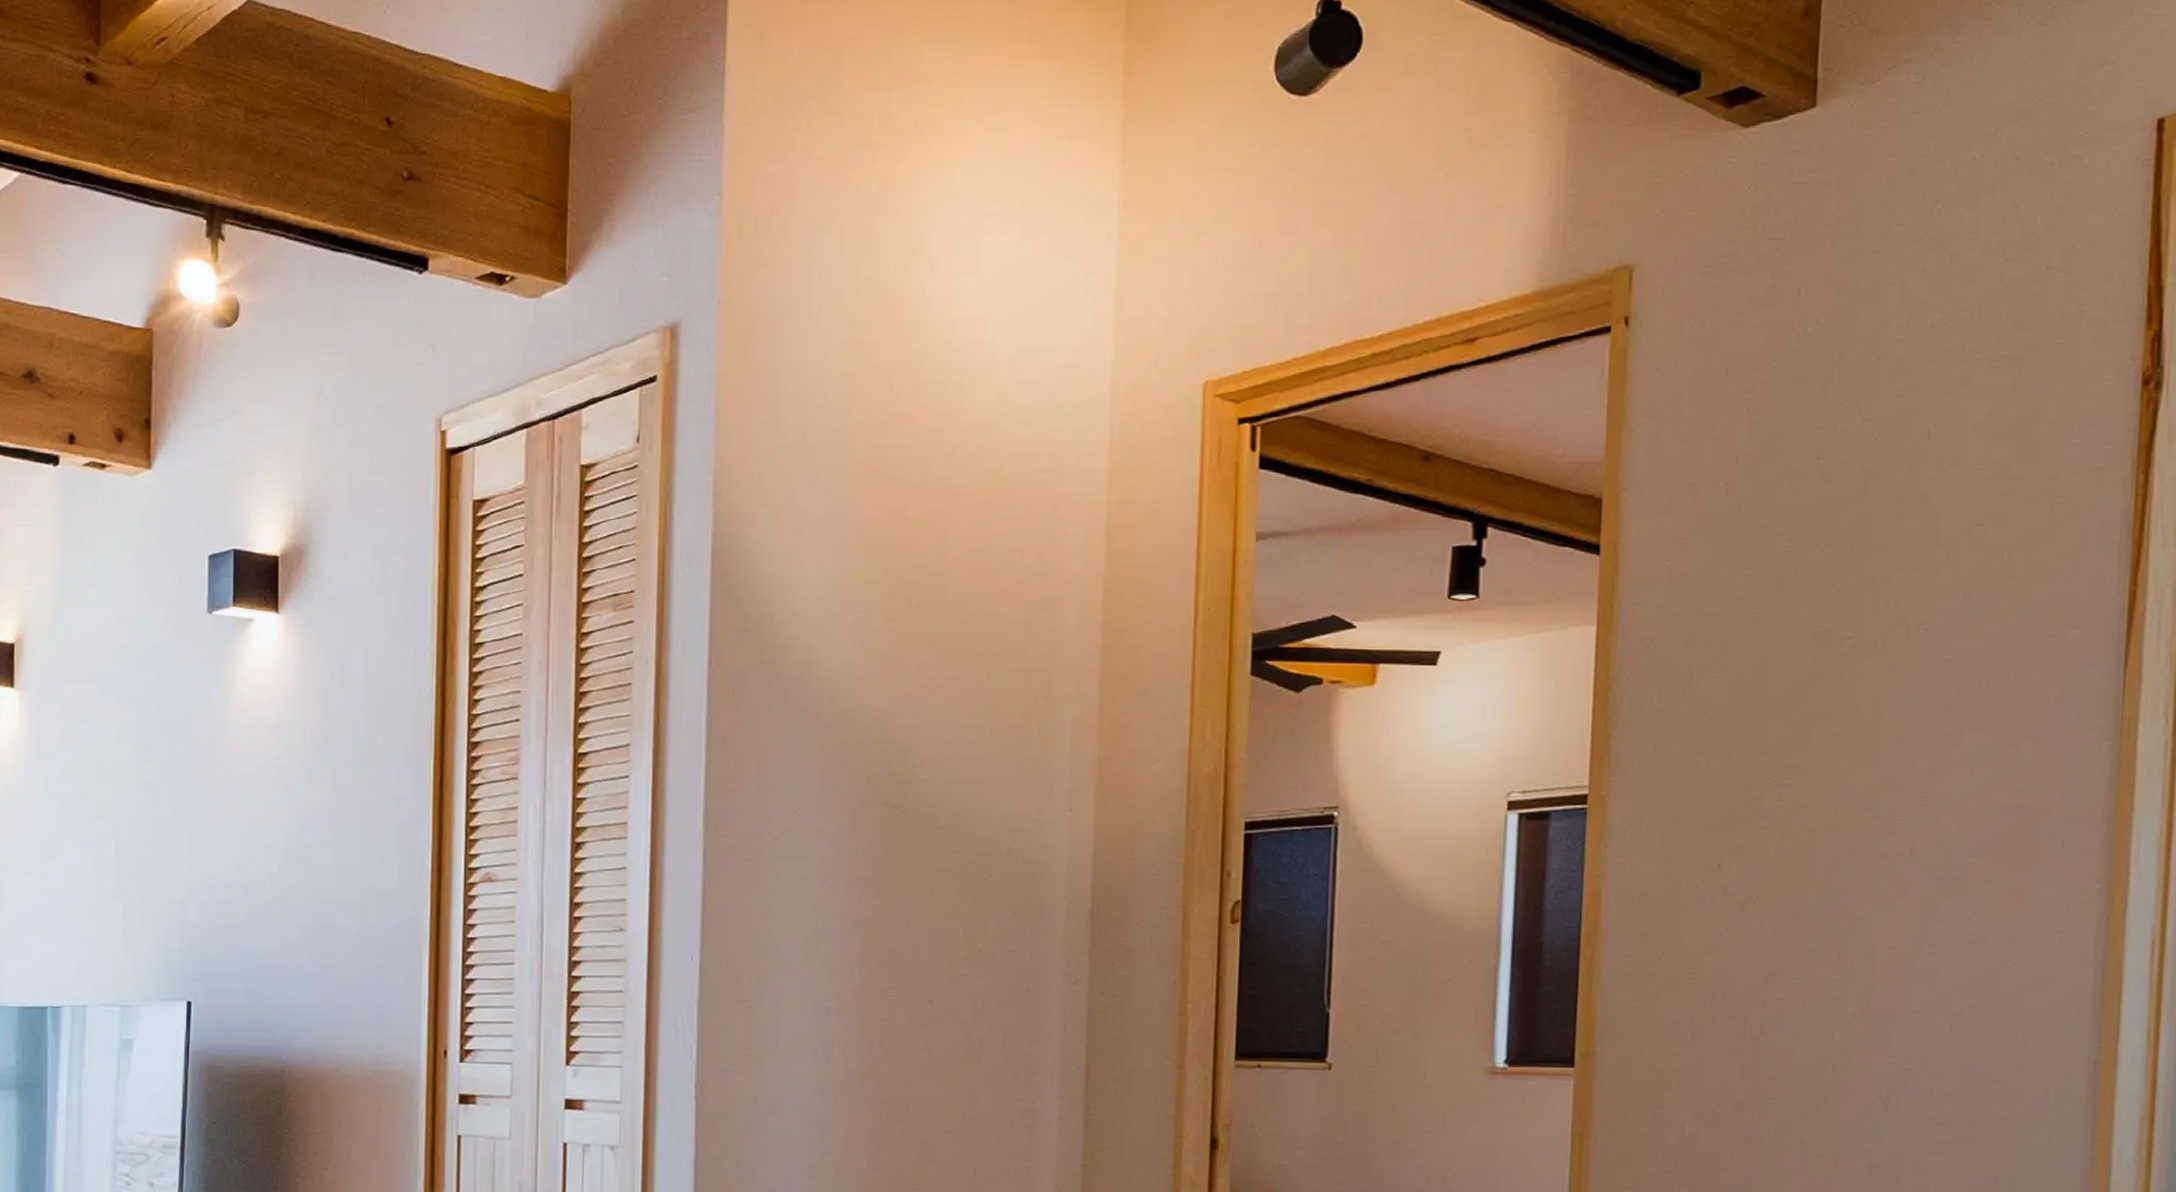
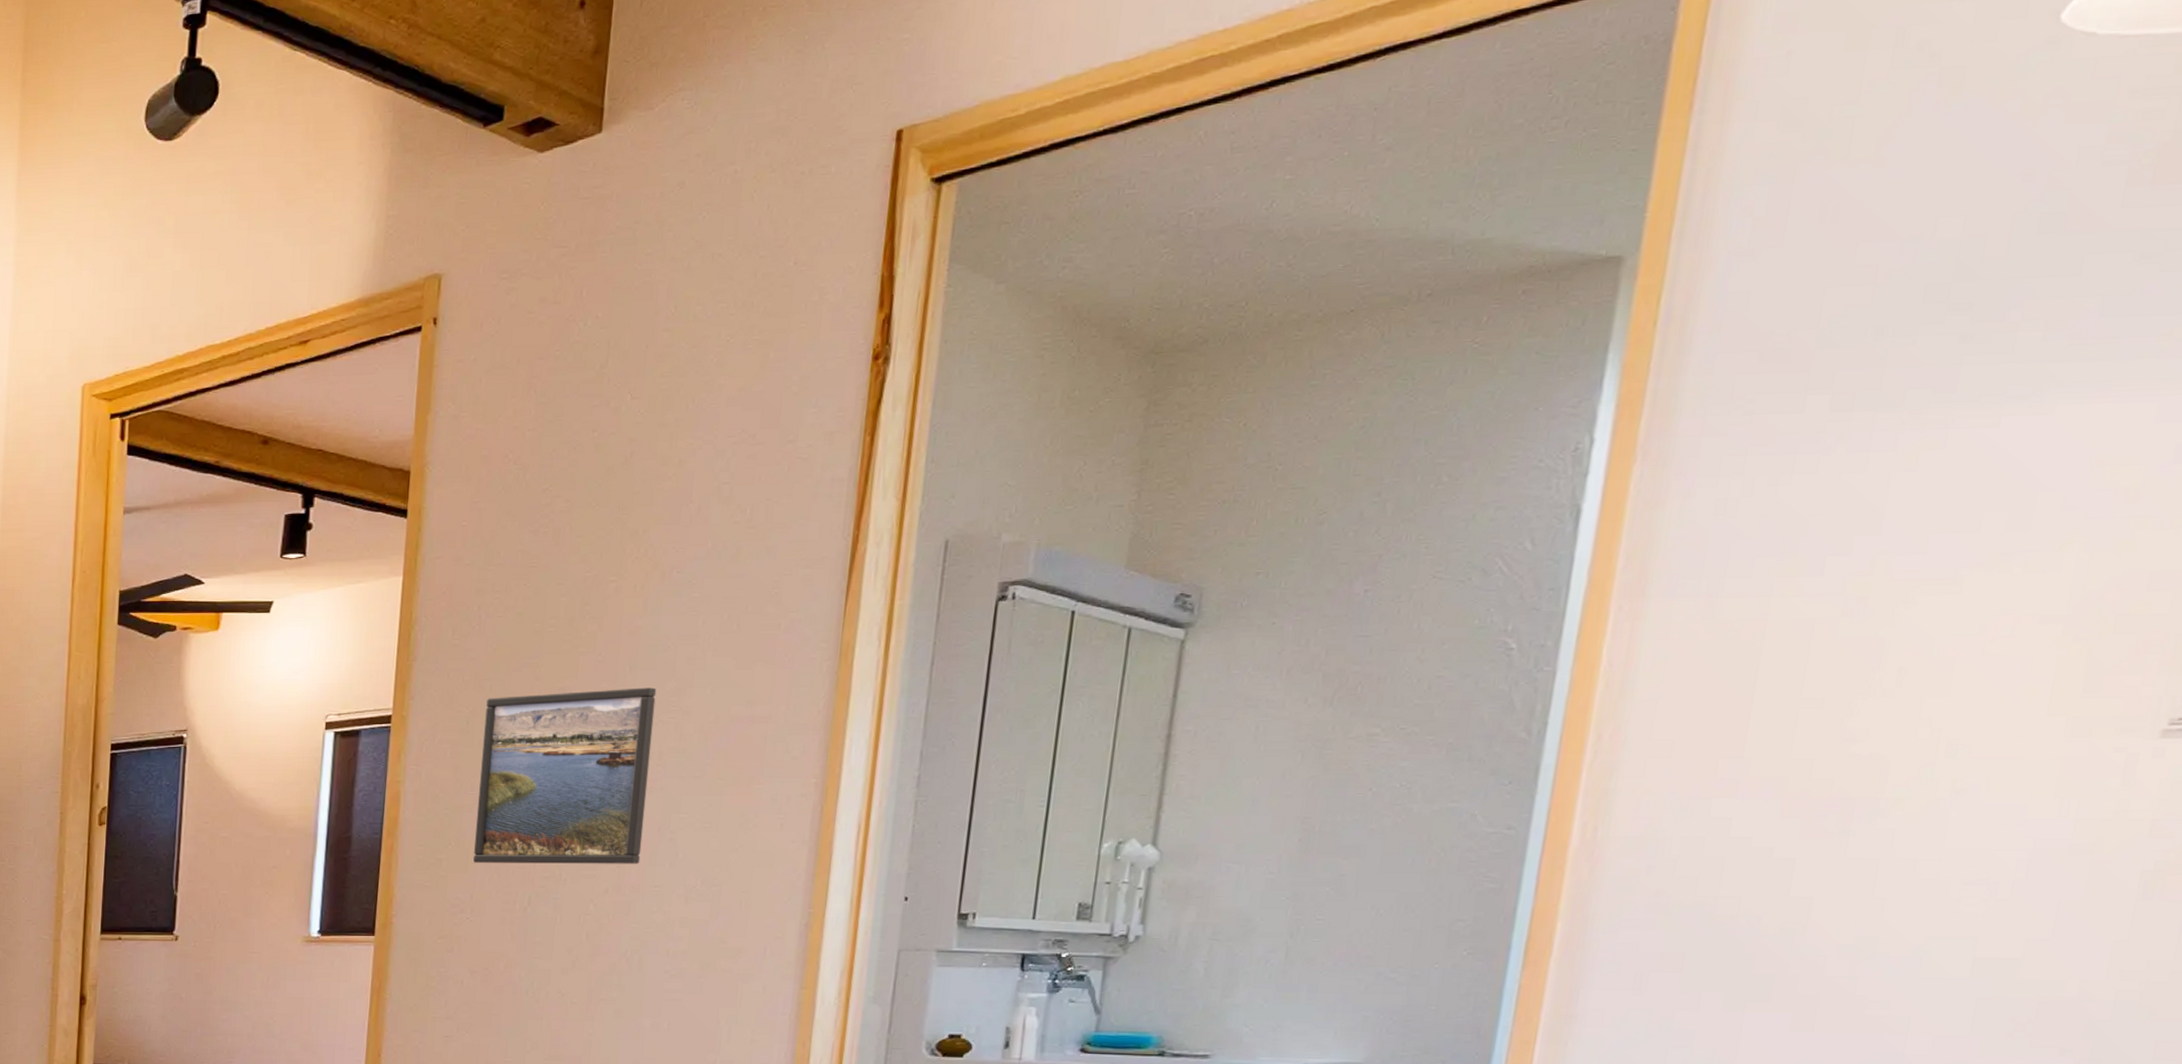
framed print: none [1692,768,1906,984] -> present [473,687,657,864]

